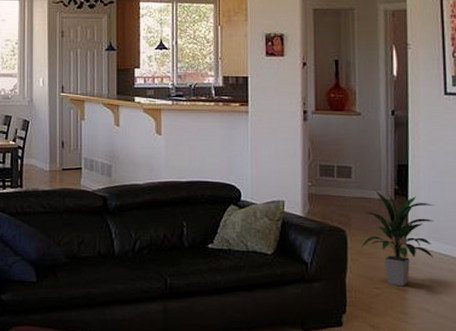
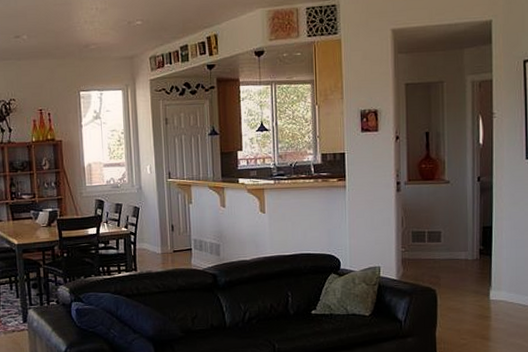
indoor plant: present [361,189,435,287] -> none [449,251,515,336]

